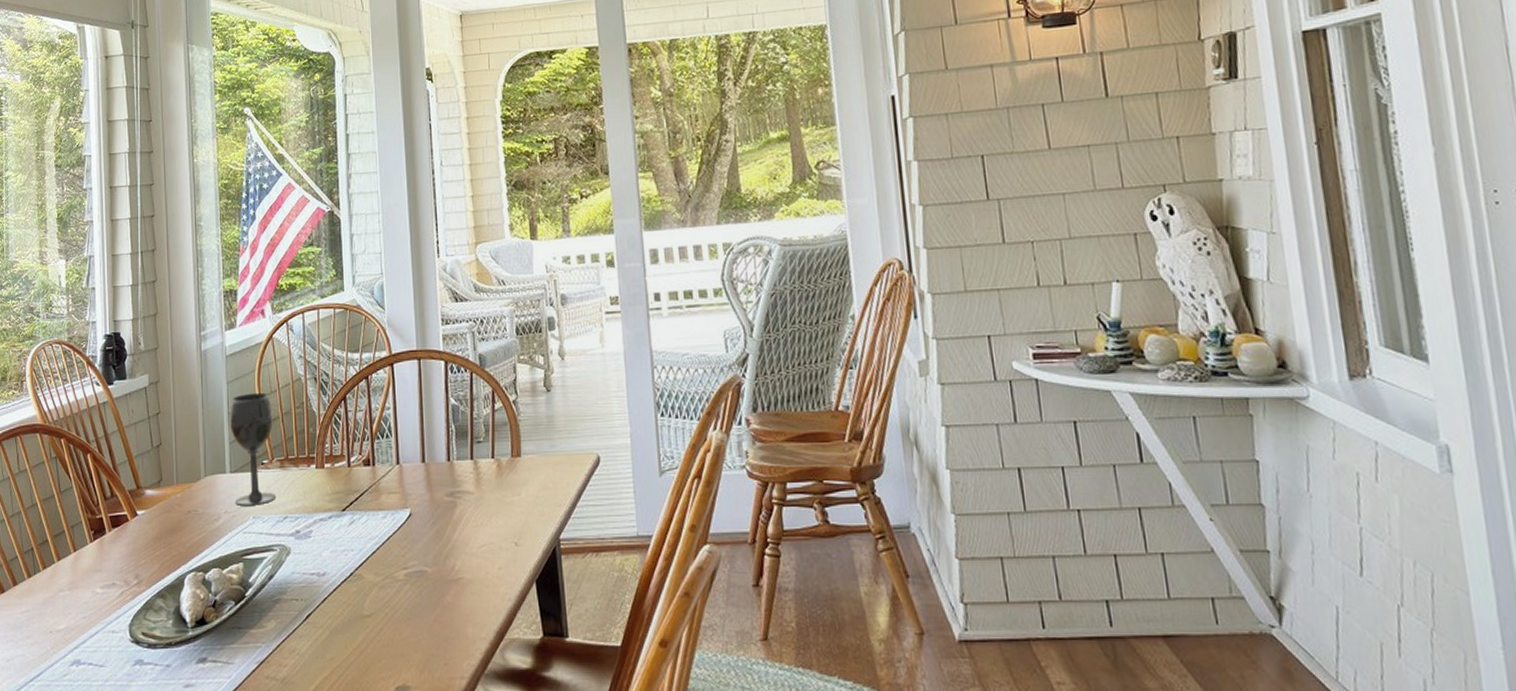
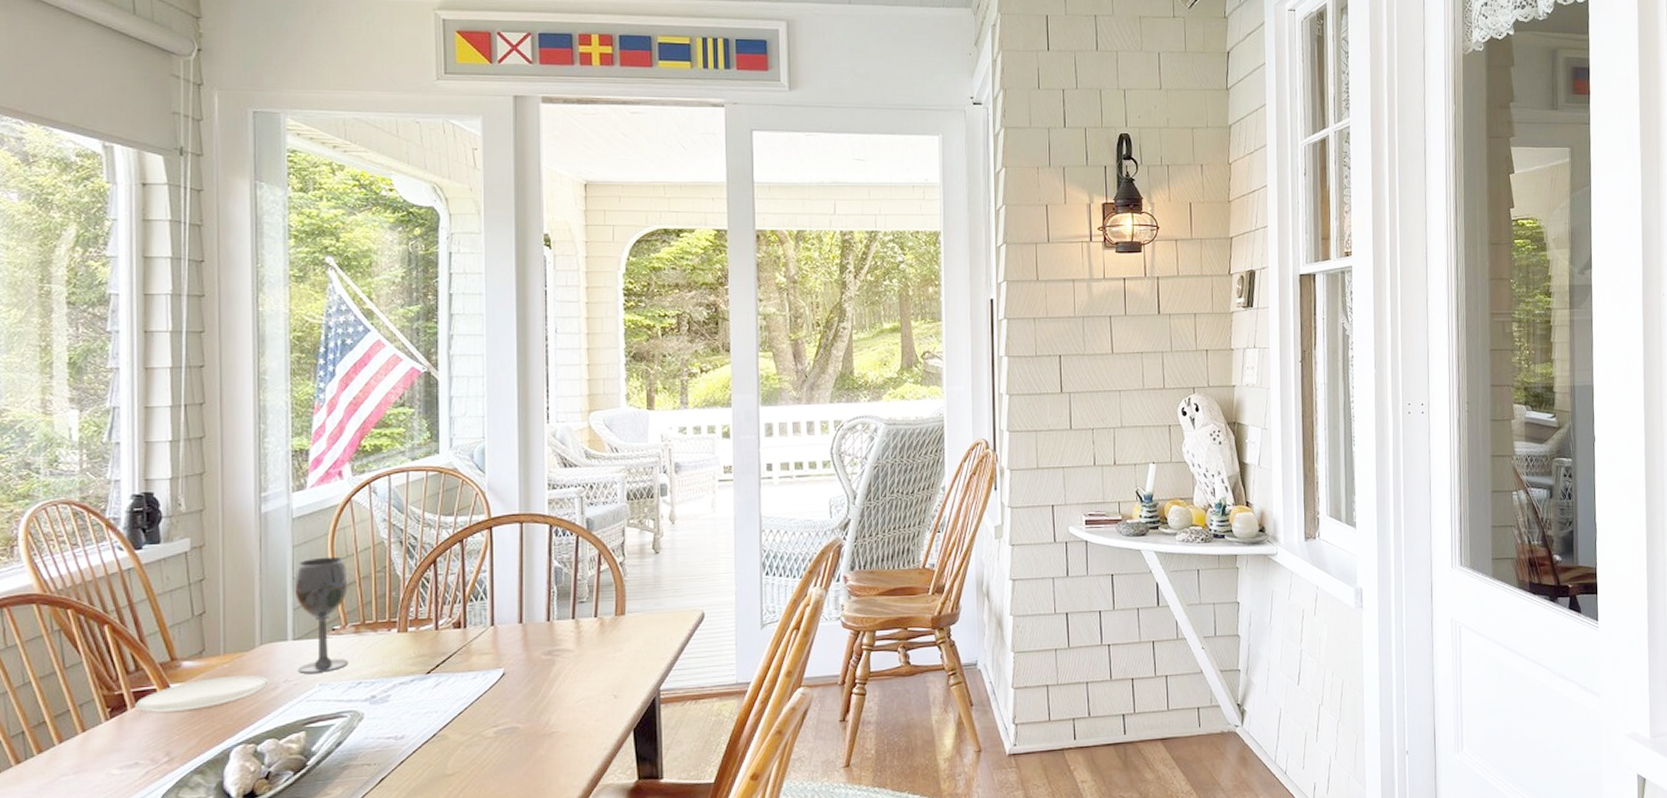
plate: none [112,505,213,538] -> present [136,675,270,714]

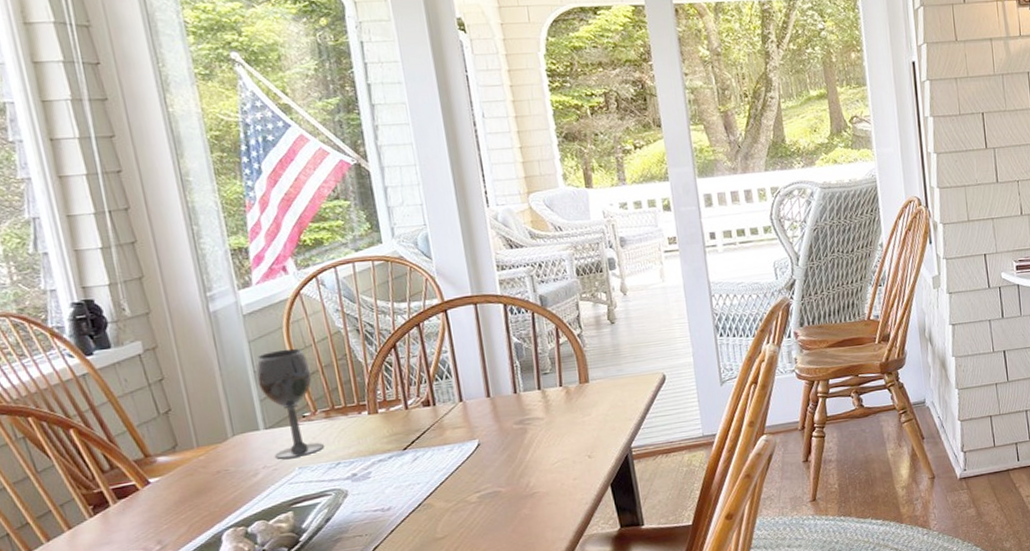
plate: present [136,675,270,714] -> none [117,464,249,508]

